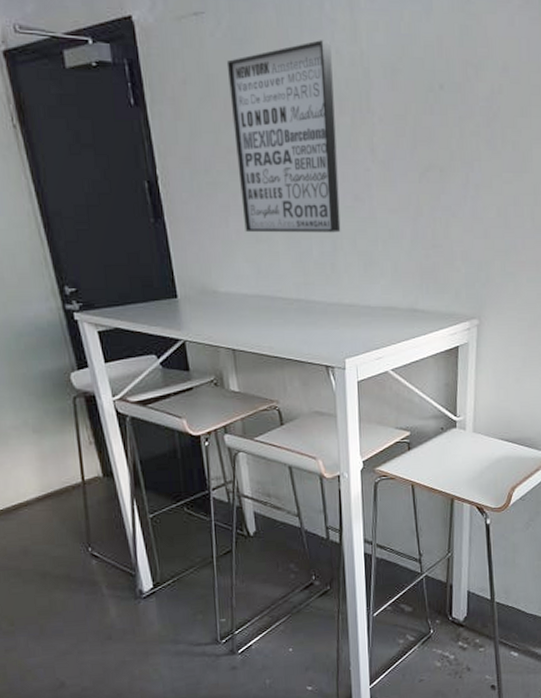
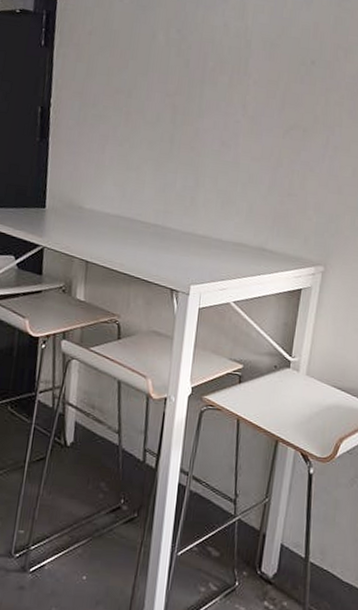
wall art: present [226,40,341,233] -> none [118,14,221,171]

